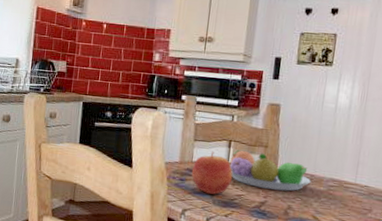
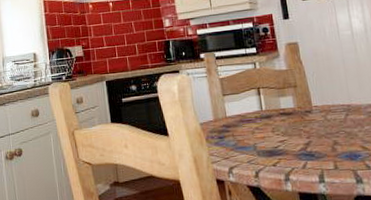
apple: present [191,151,233,195] -> none [228,102,271,146]
fruit bowl: present [229,149,311,191] -> none [263,94,349,129]

